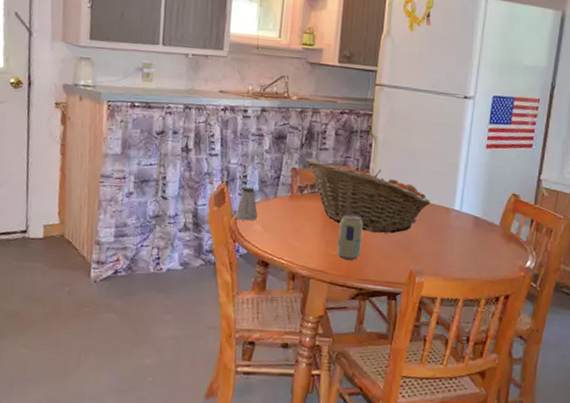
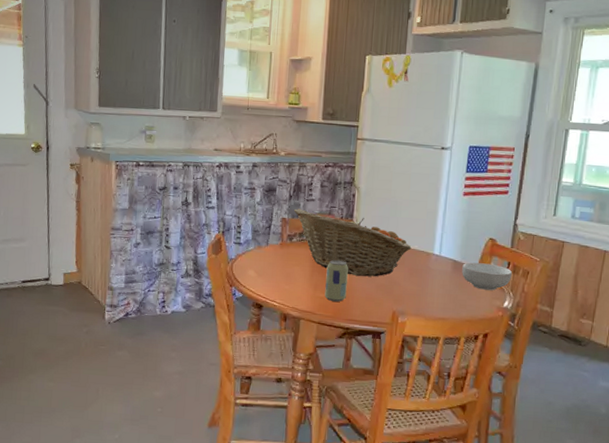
saltshaker: present [234,187,258,221] -> none [230,236,252,267]
cereal bowl: none [483,219,535,249] -> present [462,262,512,291]

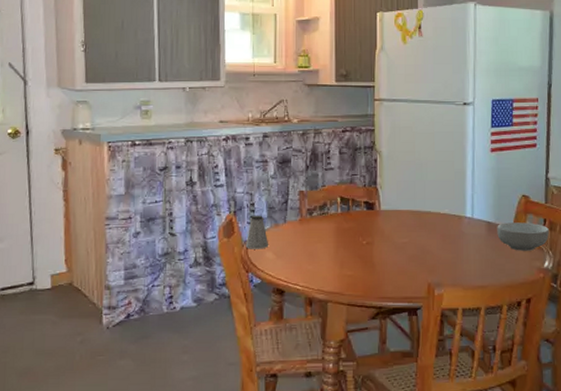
saltshaker: none [230,236,252,267] -> present [245,215,269,249]
fruit basket: present [294,209,412,277] -> none [312,179,442,248]
beverage can: present [324,259,348,302] -> none [352,232,376,278]

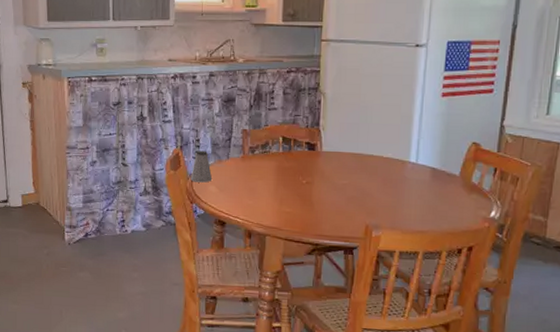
cereal bowl: present [497,222,549,251] -> none [442,169,499,200]

